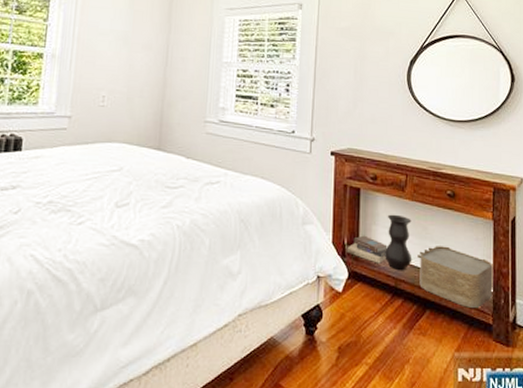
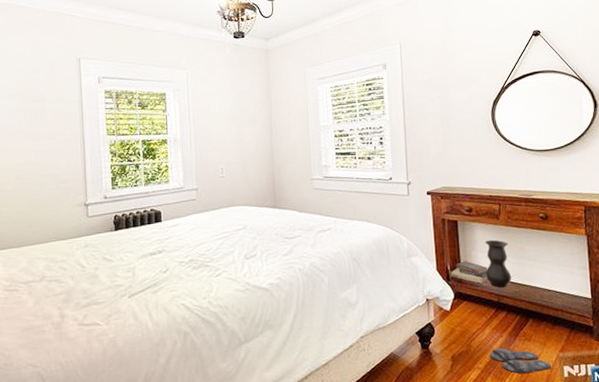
slippers: none [380,341,445,374] -> present [490,347,551,374]
woven basket: present [417,246,493,308] -> none [516,263,591,314]

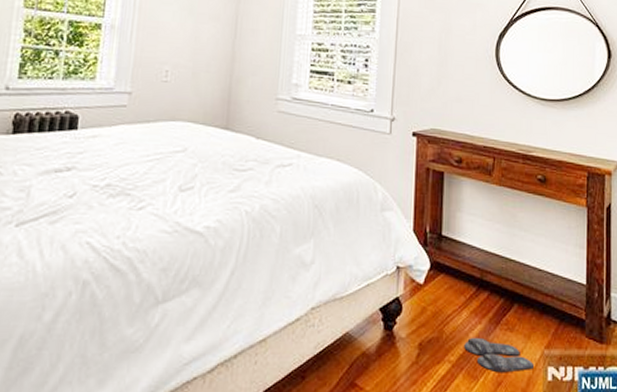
books: present [450,260,488,284] -> none [429,223,473,254]
vase: present [484,239,512,288] -> none [469,200,500,262]

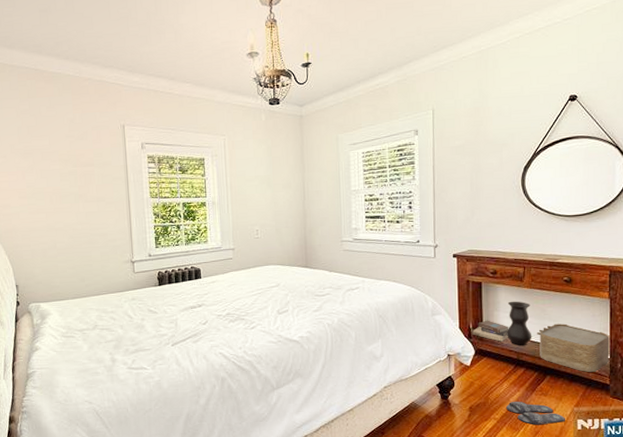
books: none [429,223,473,254] -> present [472,320,509,342]
vase: none [469,200,500,262] -> present [506,301,532,346]
woven basket: none [505,235,586,302] -> present [537,324,610,372]

